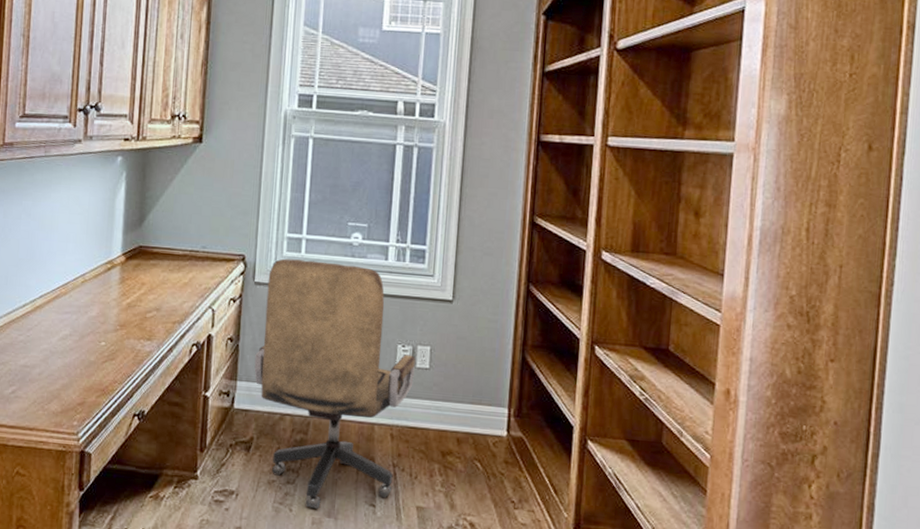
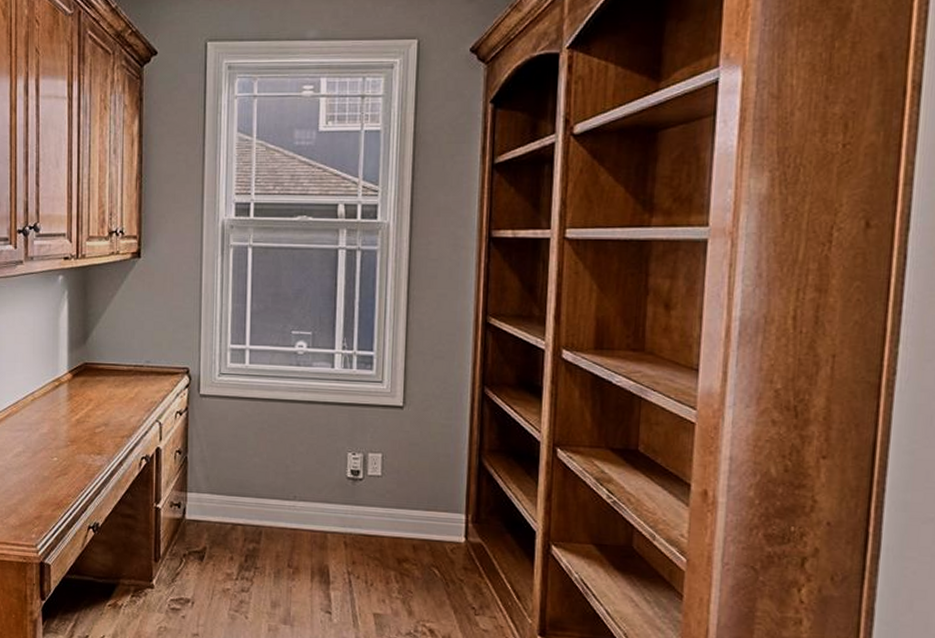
office chair: present [254,258,415,509] -> none [204,370,367,616]

